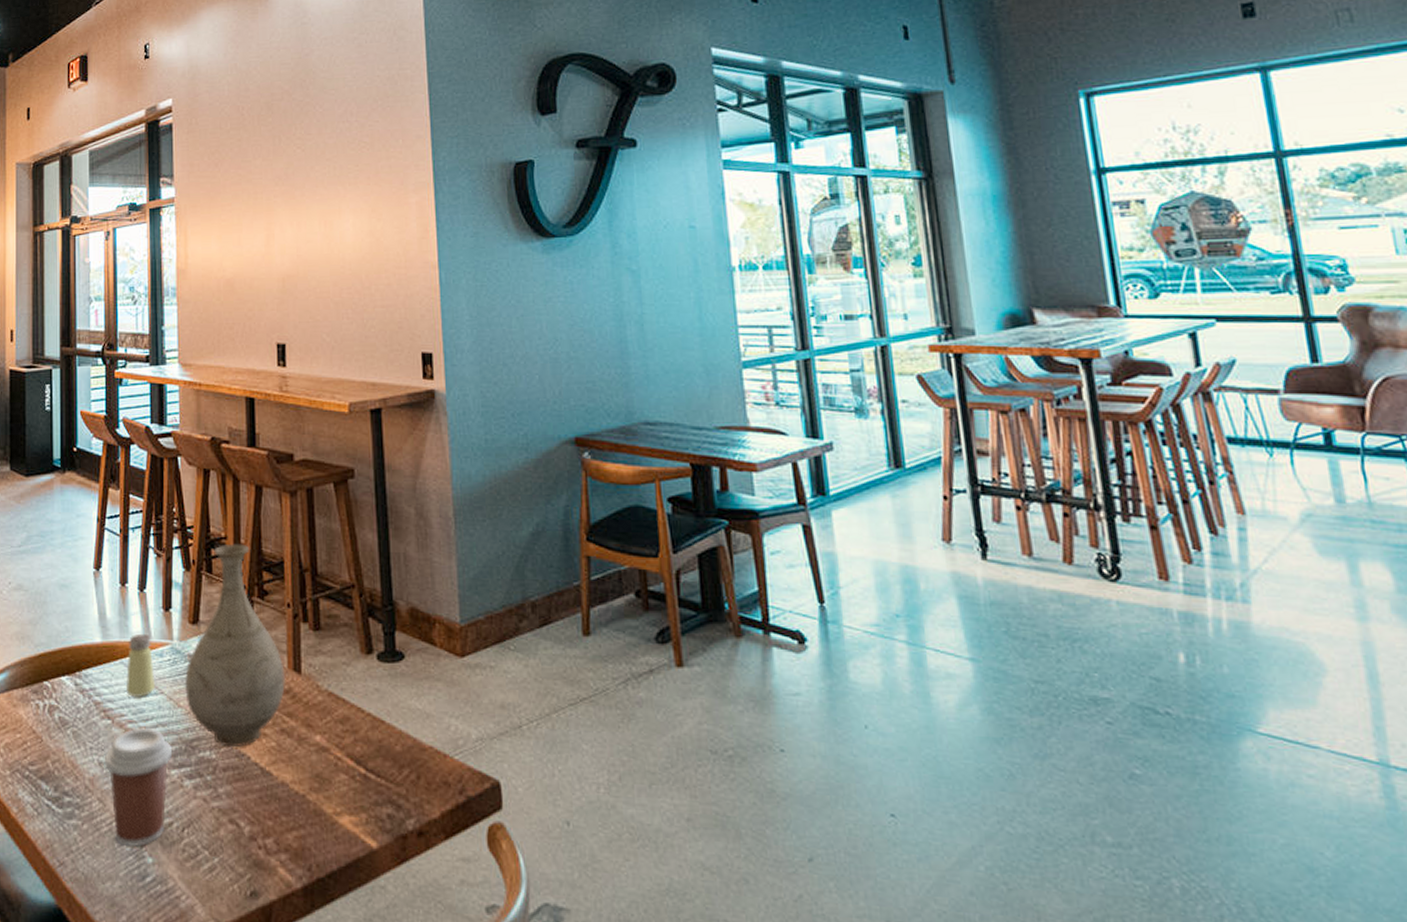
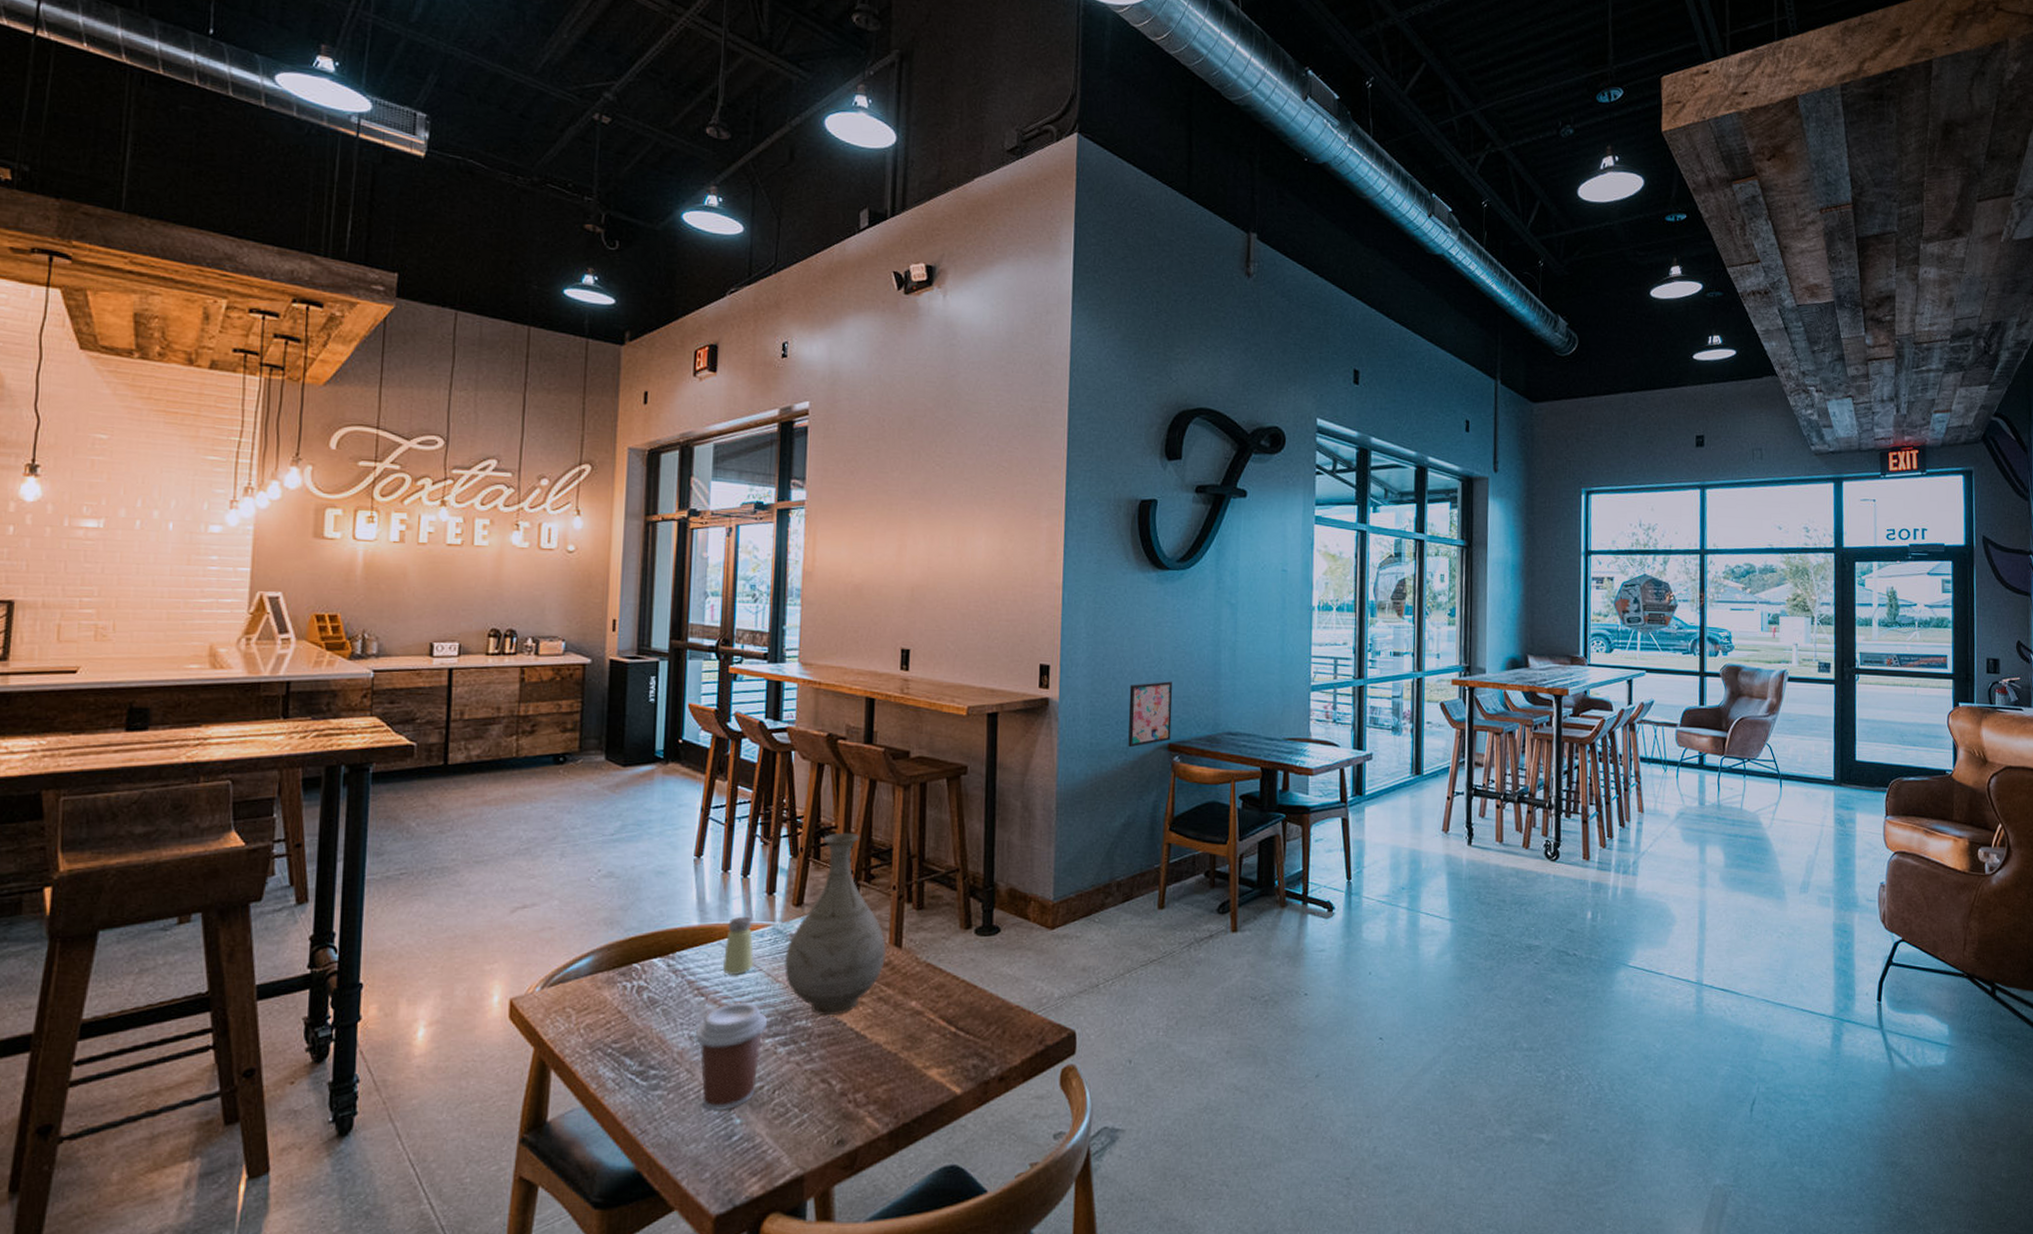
wall art: none [523,364,577,443] -> present [1128,681,1173,748]

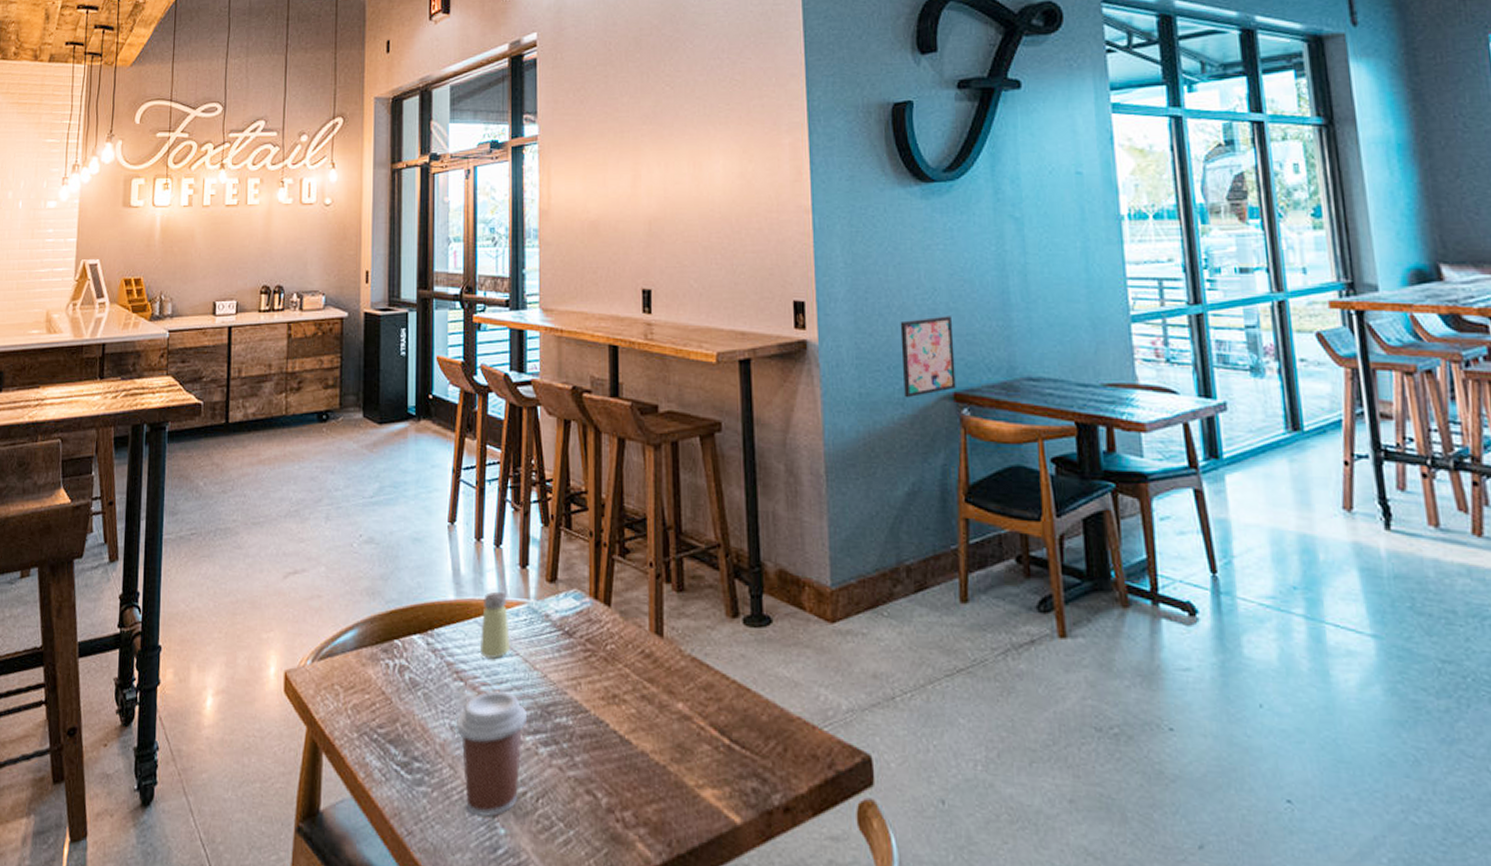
vase: present [783,832,886,1016] -> none [540,498,646,714]

